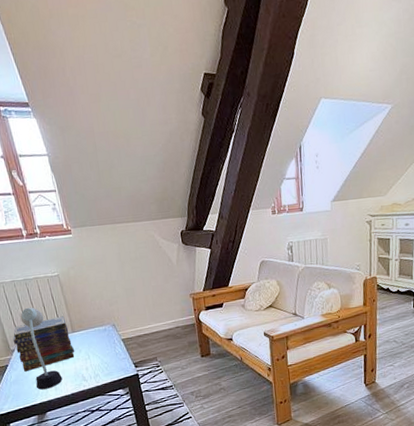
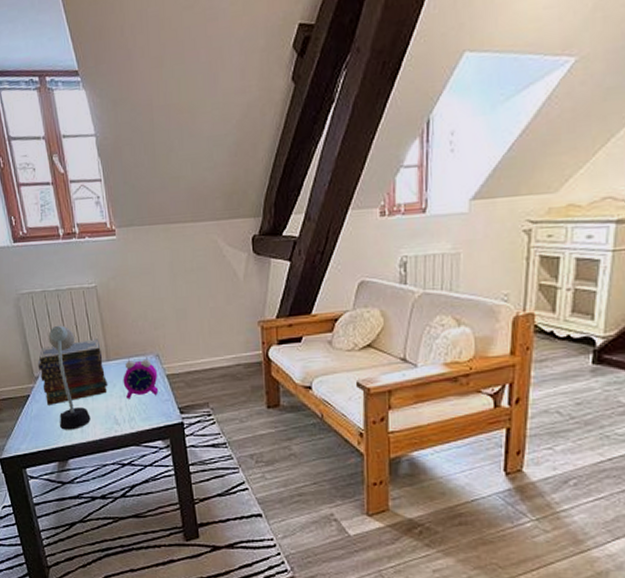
alarm clock: none [87,325,117,361] -> present [123,354,159,399]

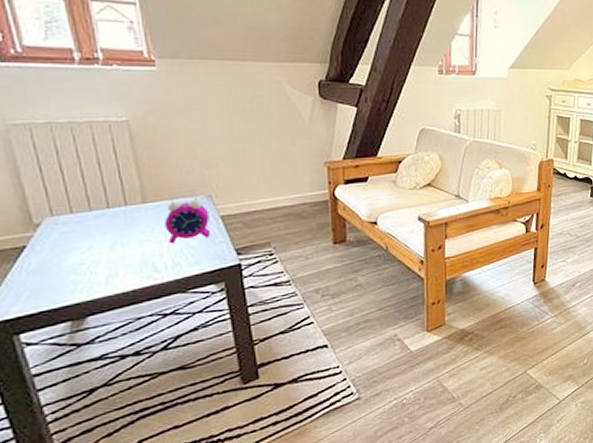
book stack: present [37,339,108,405] -> none [39,179,145,256]
desk lamp: present [48,325,91,430] -> none [56,163,120,284]

